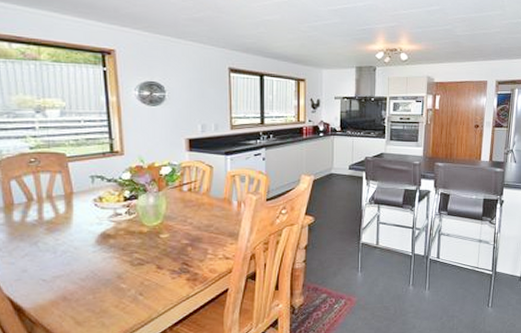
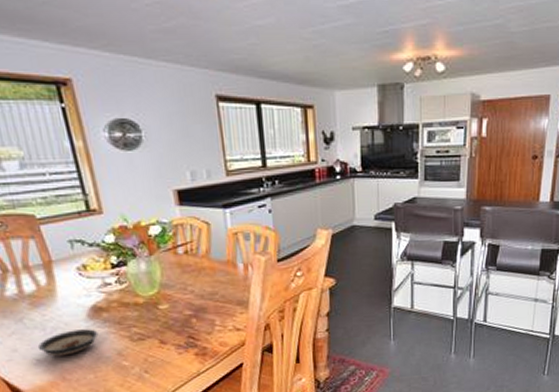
saucer: none [46,253,103,278] -> present [37,329,99,357]

